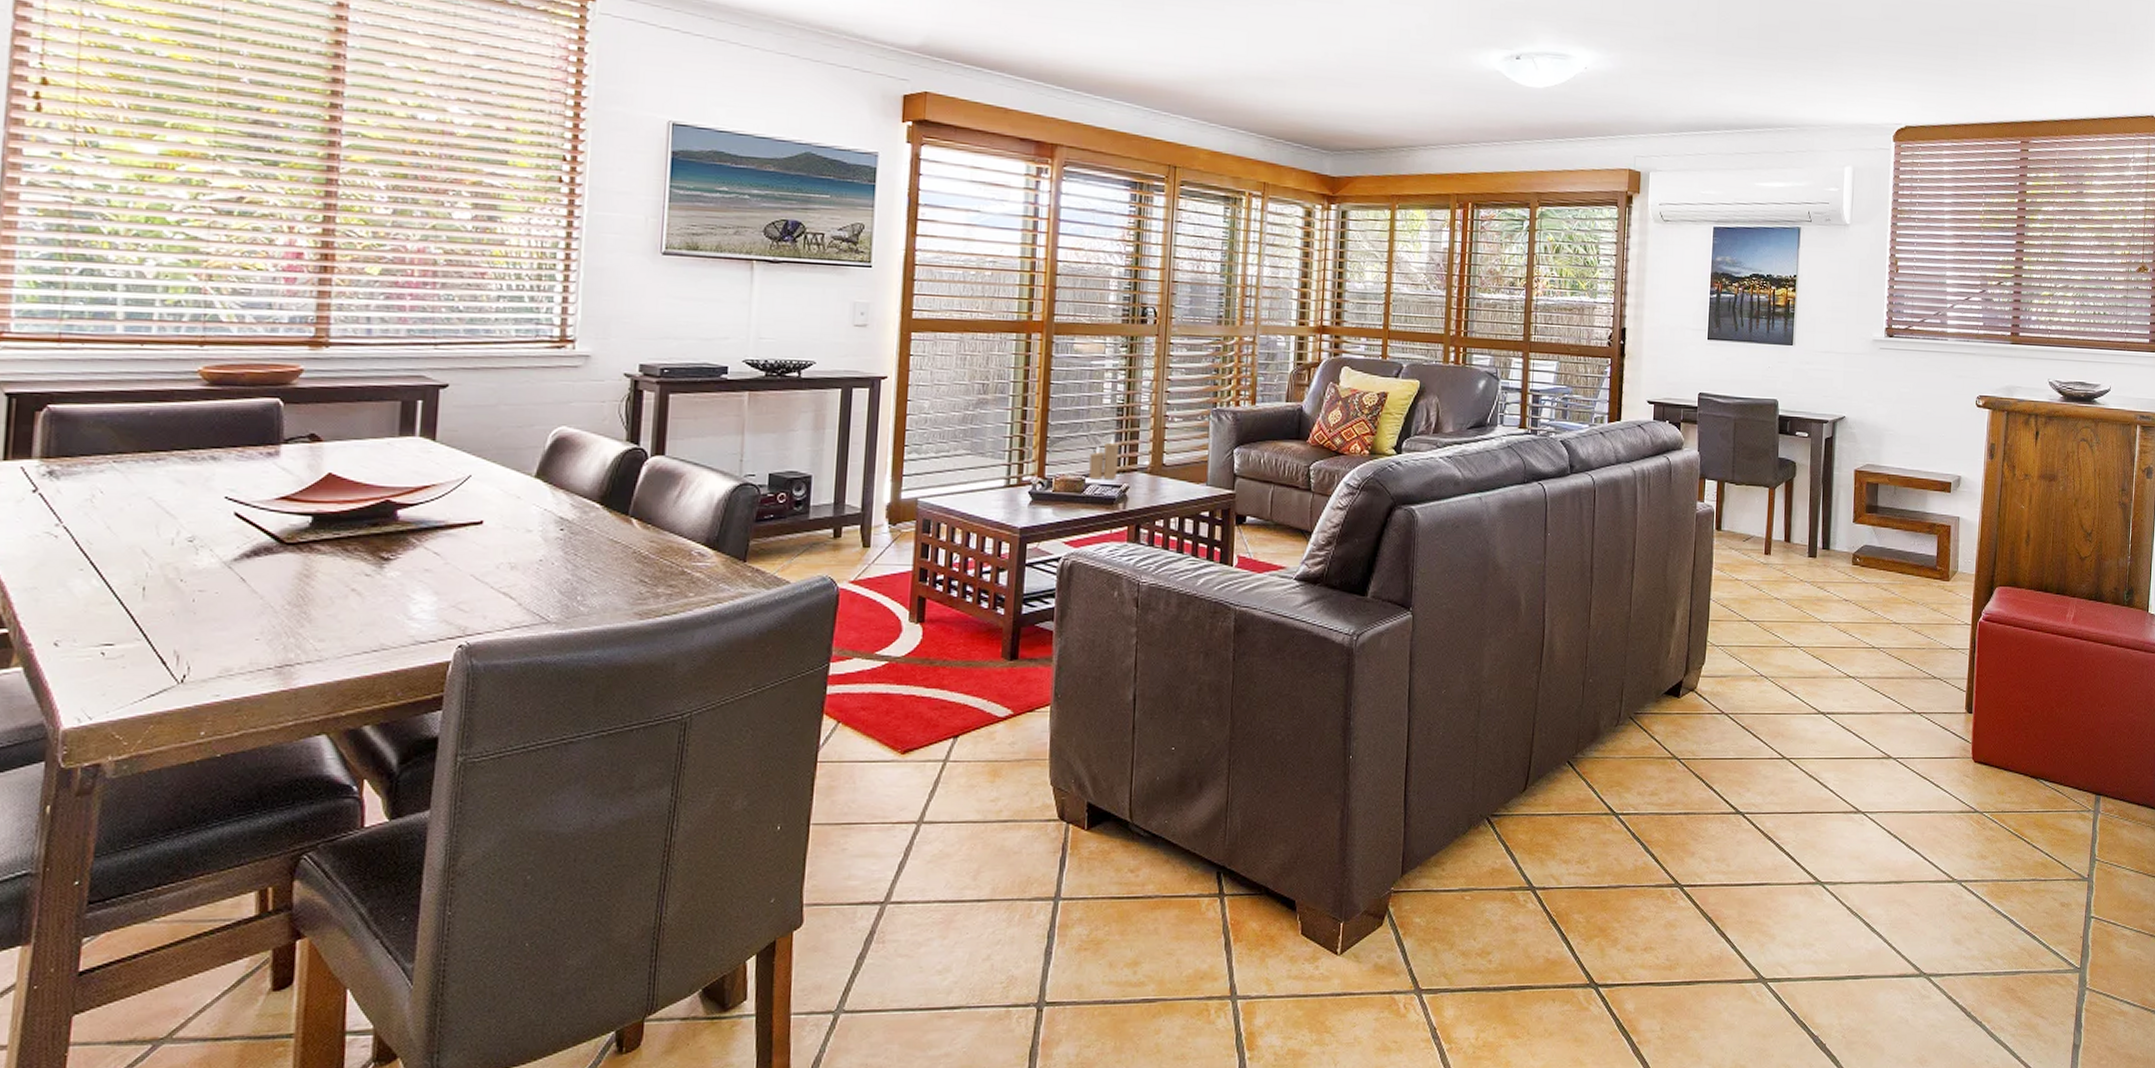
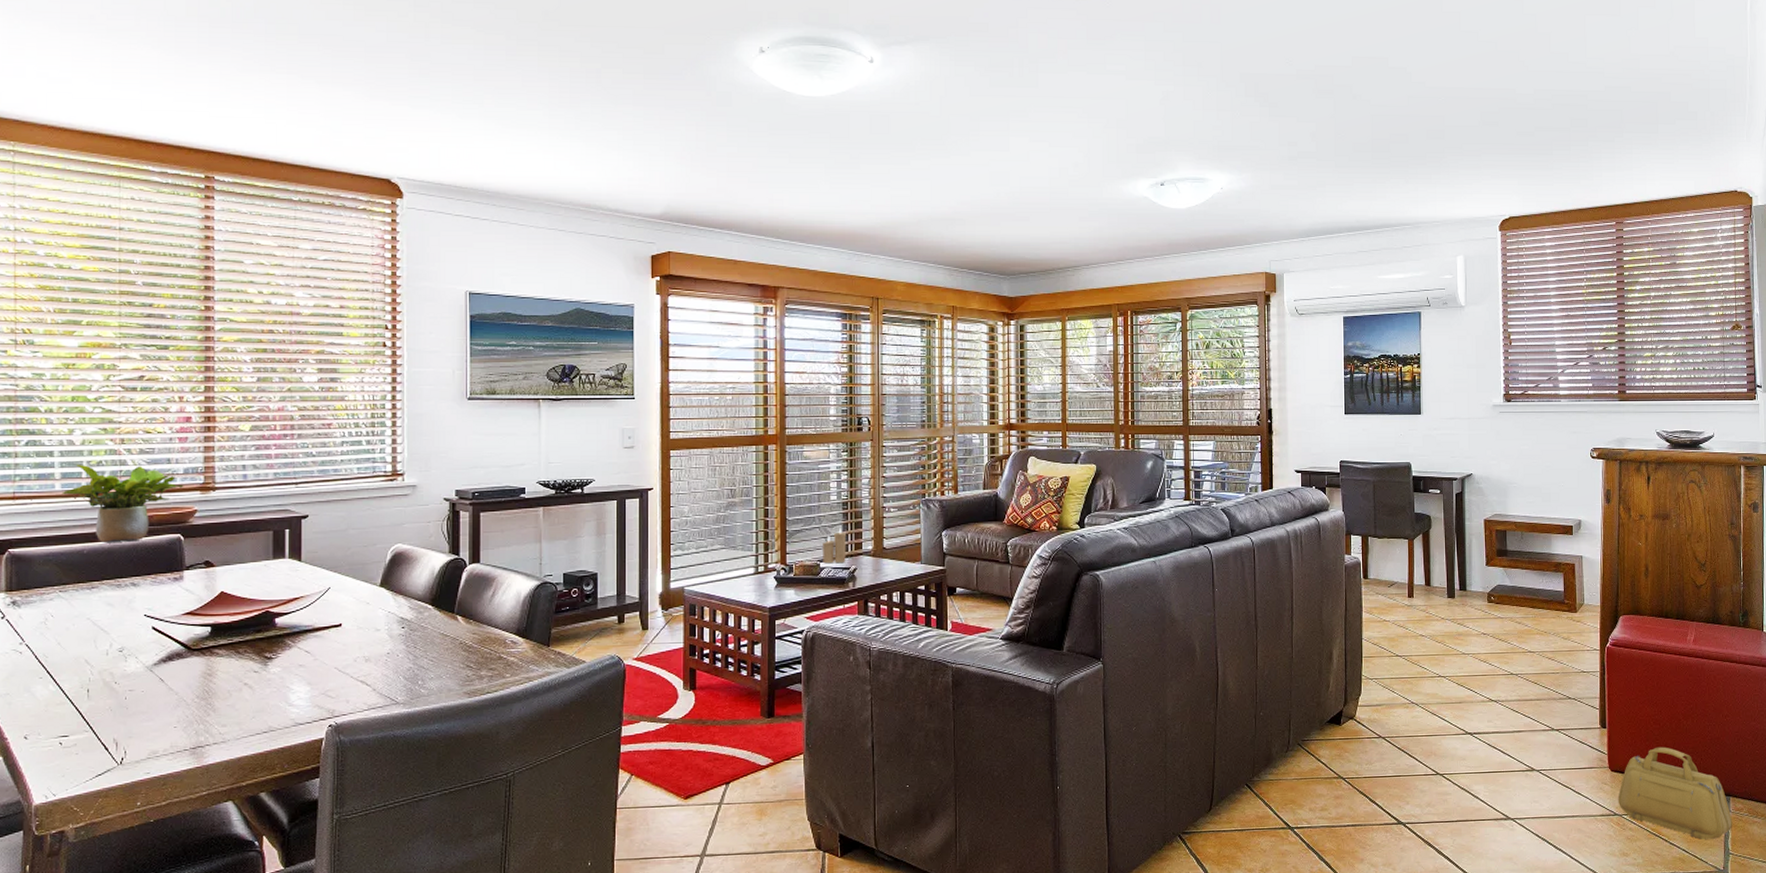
potted plant: none [124,302,288,405] -> present [62,464,184,543]
handbag: none [1979,737,2102,843] -> present [1617,746,1733,839]

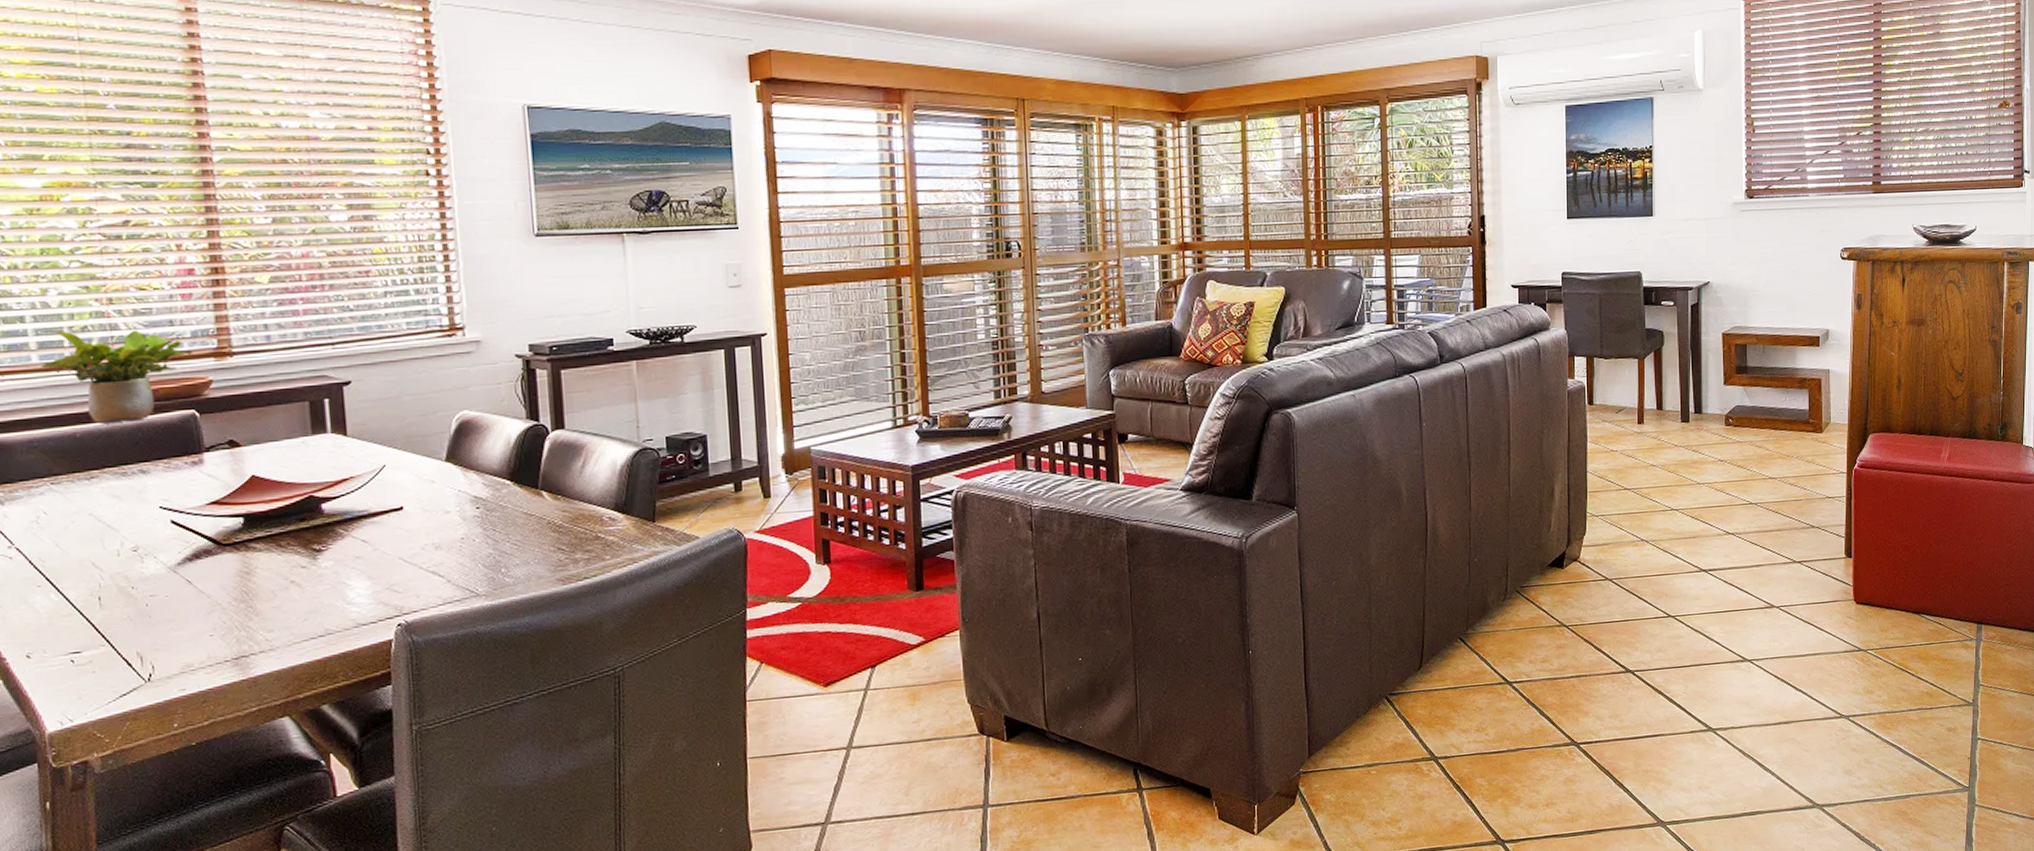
candle: present [823,528,846,564] -> none [971,371,999,413]
handbag: present [1617,746,1733,839] -> none [1863,574,1985,672]

